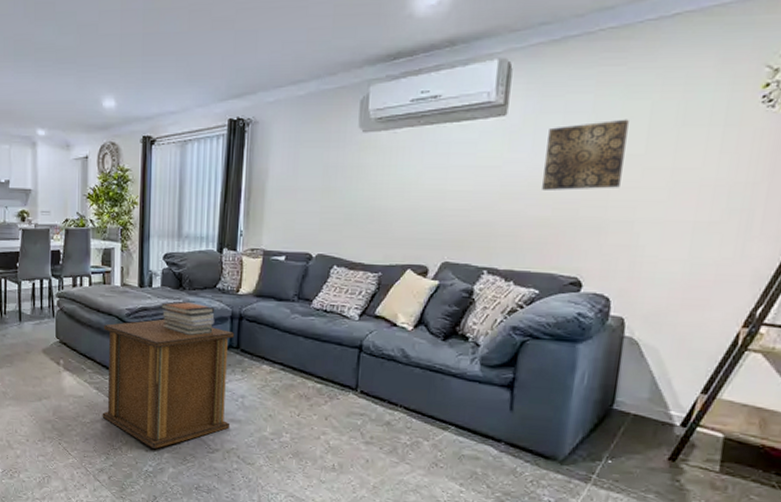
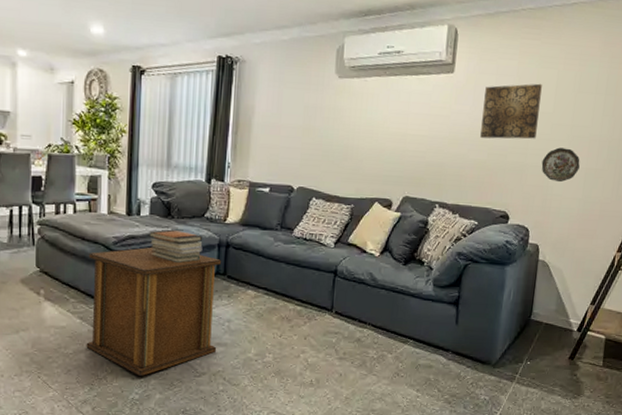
decorative plate: none [628,197,685,241] -> present [541,147,580,183]

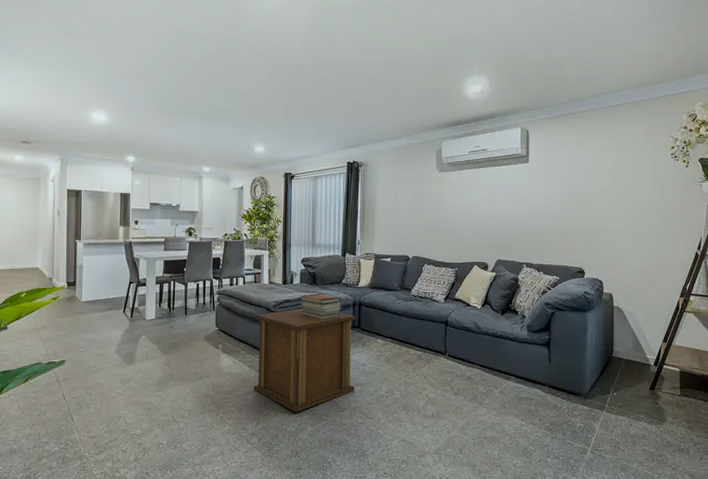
wall art: present [480,83,542,139] -> none [555,166,600,211]
decorative plate: present [541,147,580,183] -> none [607,215,639,243]

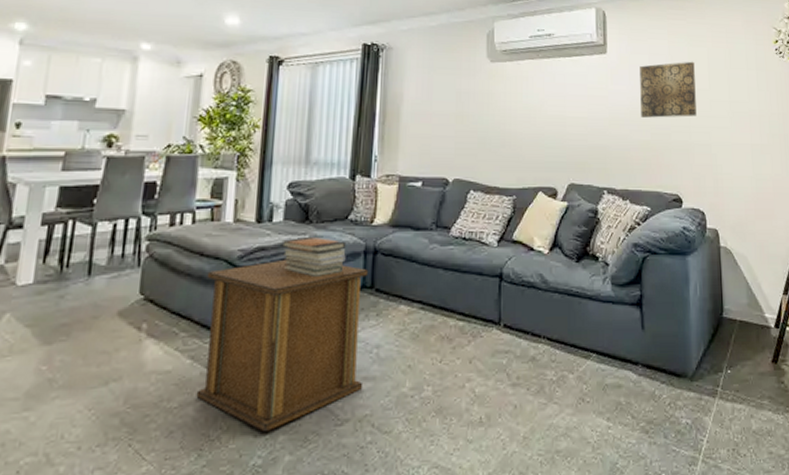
wall art: none [555,166,600,211] -> present [640,61,697,118]

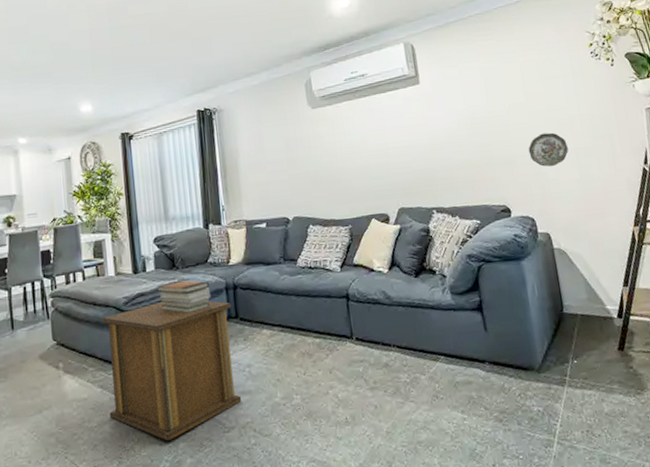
wall art: present [640,61,697,118] -> none [453,77,516,138]
decorative plate: none [706,124,745,160] -> present [528,132,569,167]

